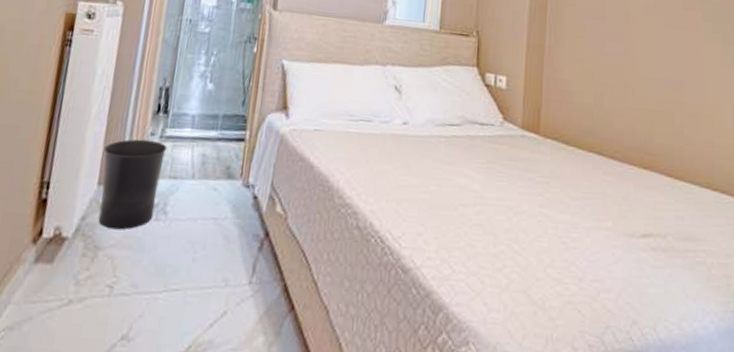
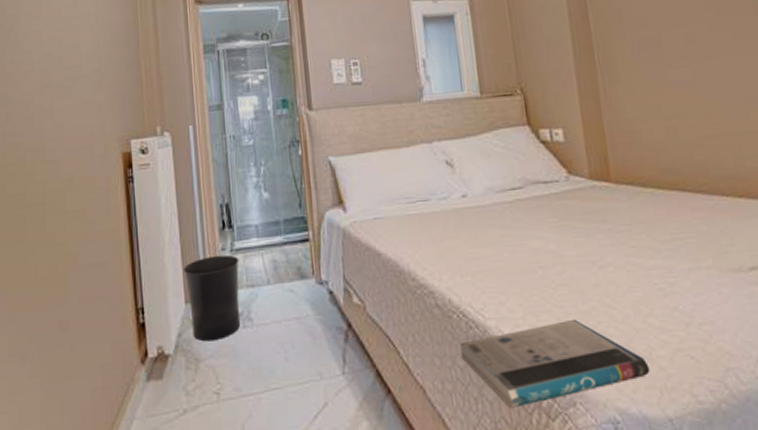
book: none [370,259,541,341] -> present [460,319,650,410]

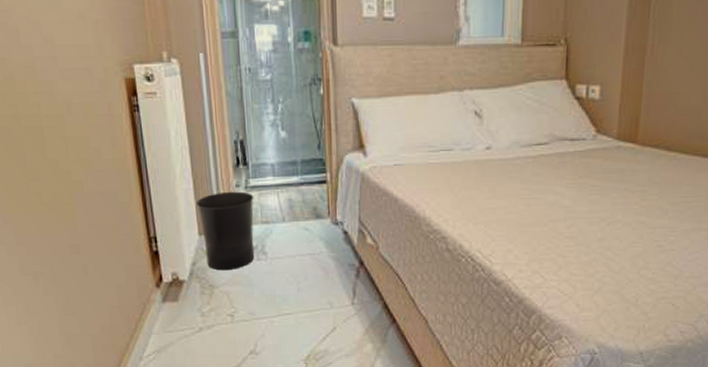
book: present [460,319,650,410] -> none [465,268,633,340]

